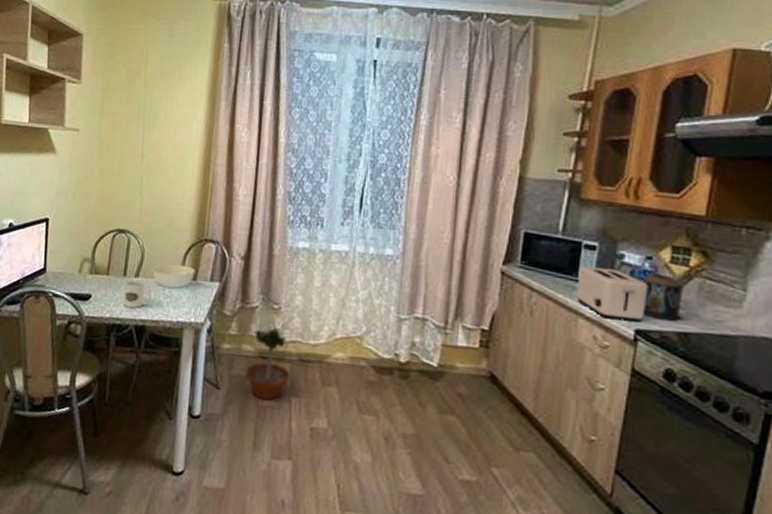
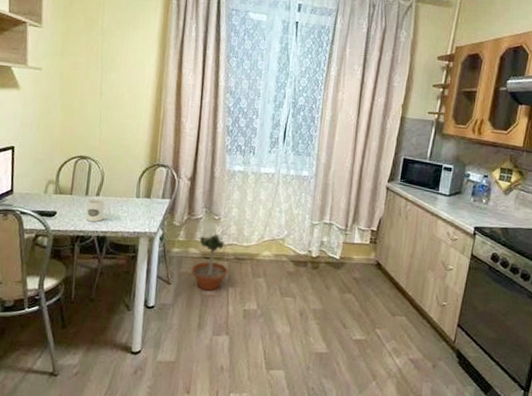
bowl: present [151,264,195,289] -> none [110,185,149,206]
toaster: present [576,265,648,322] -> none [437,182,484,222]
canister: present [643,274,685,322] -> none [480,188,508,220]

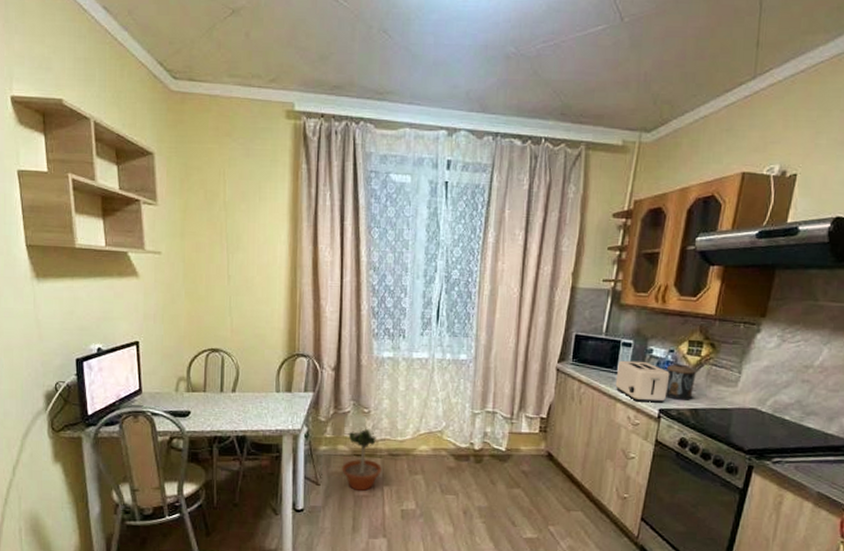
mug: present [86,199,111,222] -> none [222,395,249,421]
toaster: none [437,182,484,222] -> present [615,360,670,403]
canister: none [480,188,508,220] -> present [666,364,698,401]

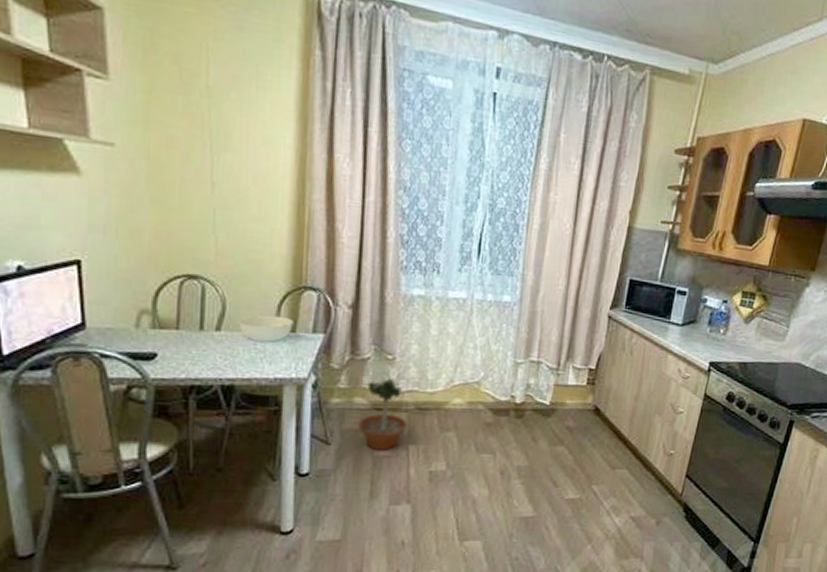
bowl: none [247,378,289,401] -> present [237,315,293,343]
toaster: present [615,360,670,403] -> none [668,309,722,356]
canister: present [666,364,698,401] -> none [717,315,749,354]

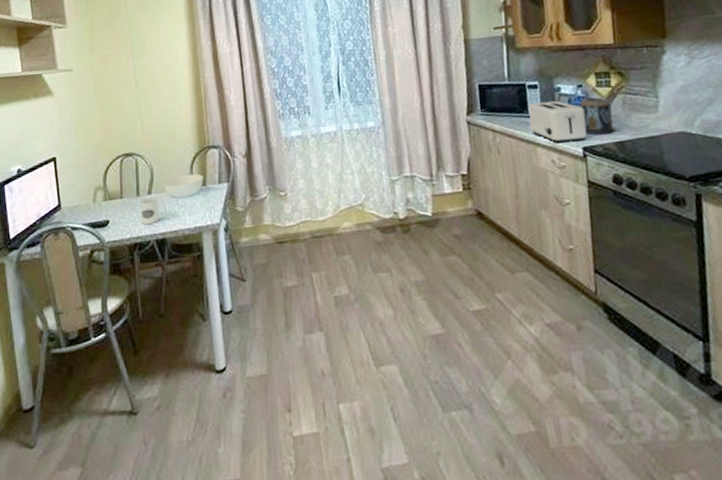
mug: none [202,335,239,367] -> present [140,197,167,225]
potted tree: present [358,372,407,450] -> none [266,206,307,282]
toaster: none [668,309,722,356] -> present [528,100,588,144]
canister: none [717,315,749,354] -> present [579,97,618,136]

